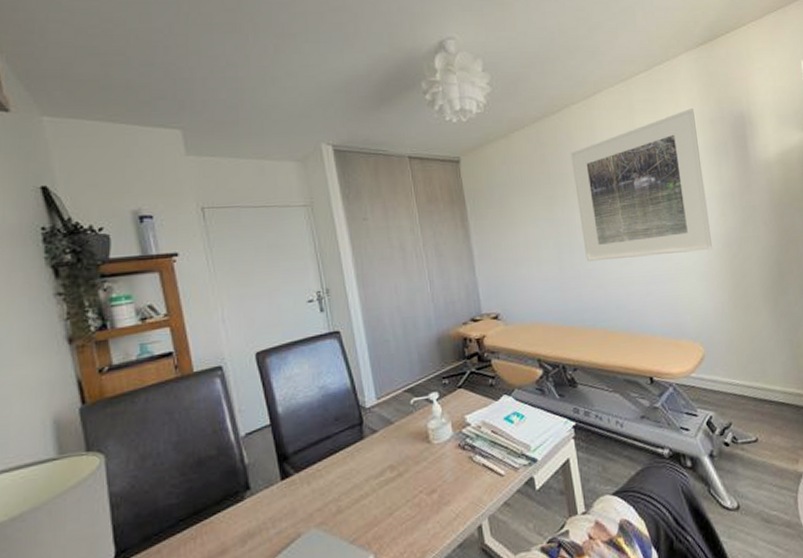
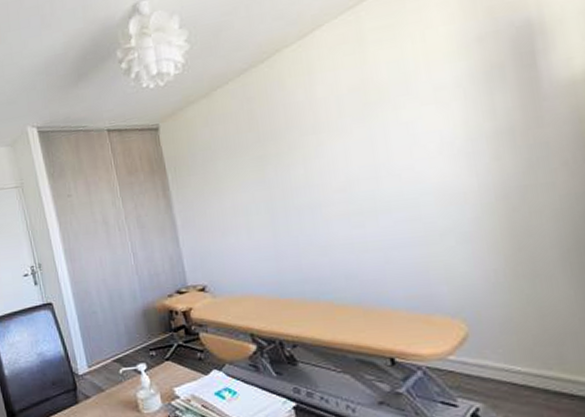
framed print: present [570,107,712,262] -> none [284,25,480,227]

